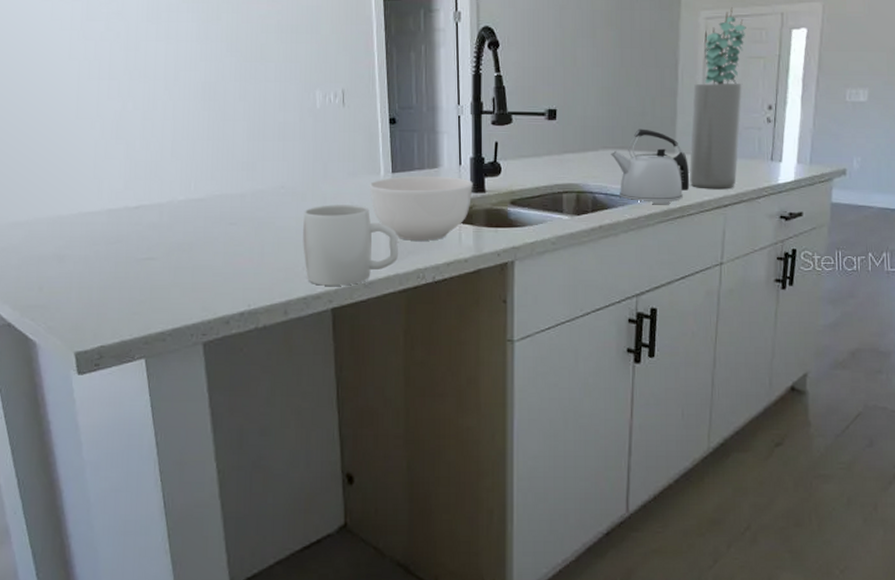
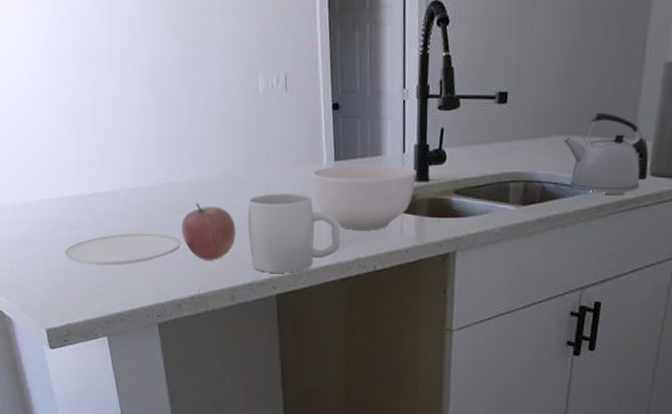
plate: none [101,246,232,281] -> present [64,233,182,265]
apple: none [232,215,290,274] -> present [182,203,236,260]

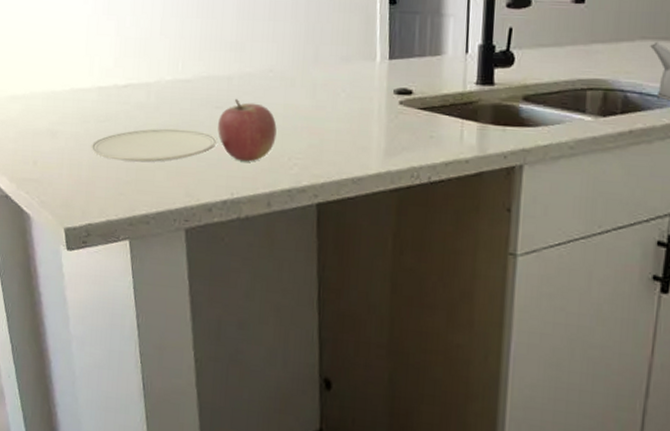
mug: present [248,193,341,273] -> none [289,91,392,180]
bowl: present [311,164,416,230] -> none [363,63,480,137]

